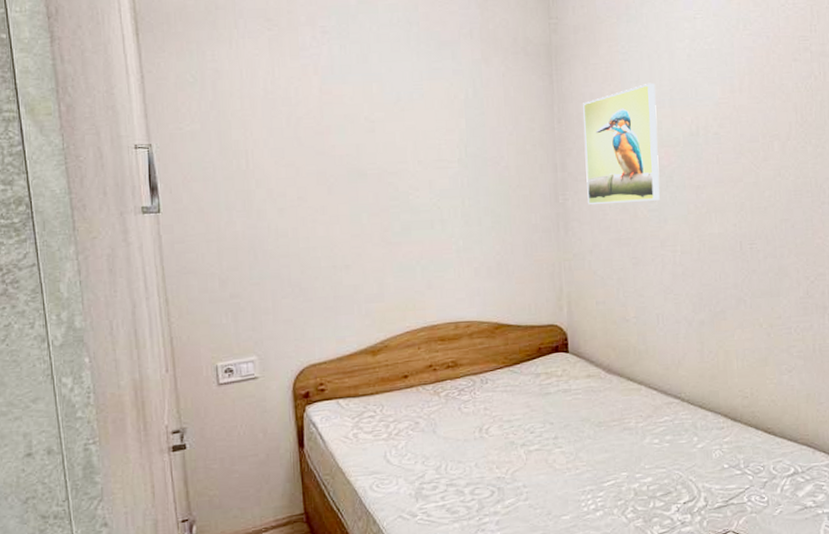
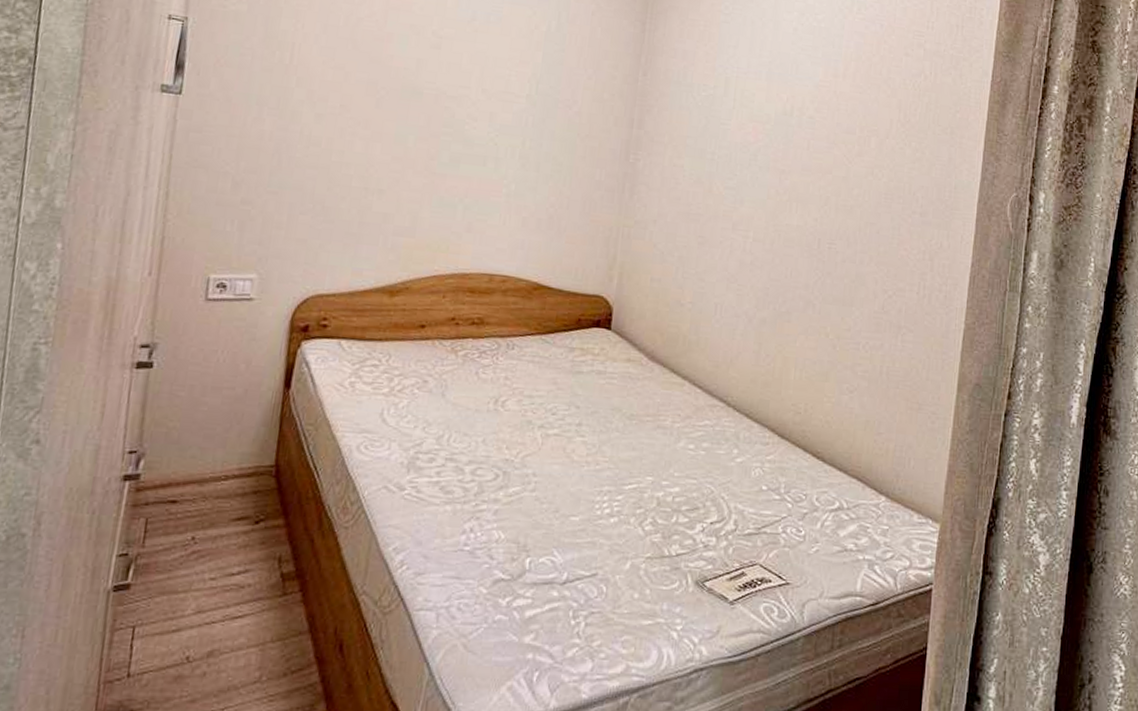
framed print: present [583,82,660,204] -> none [660,50,754,179]

